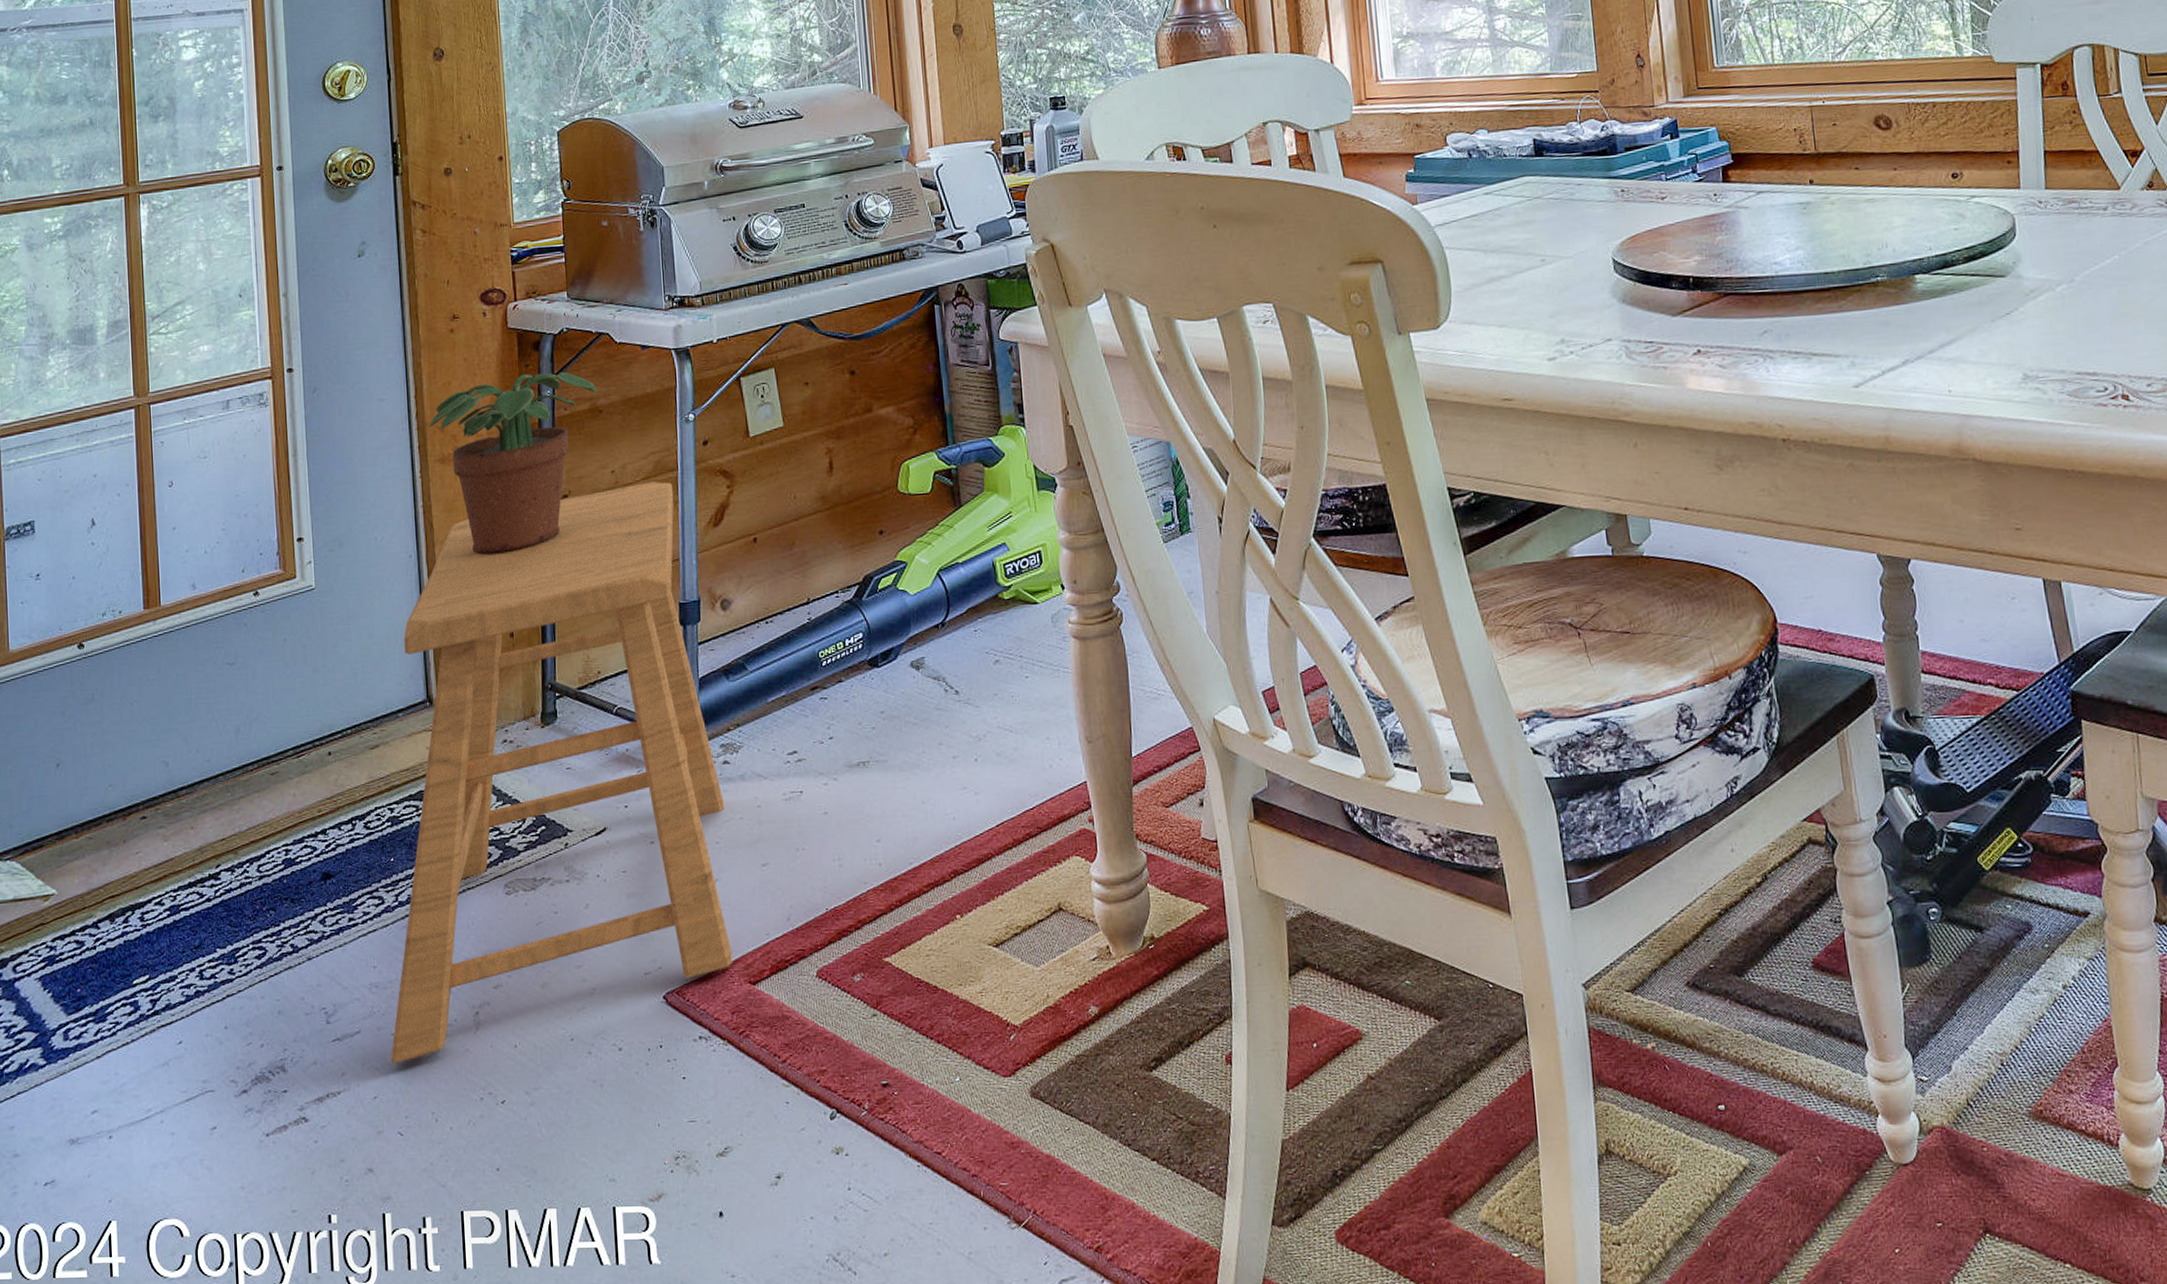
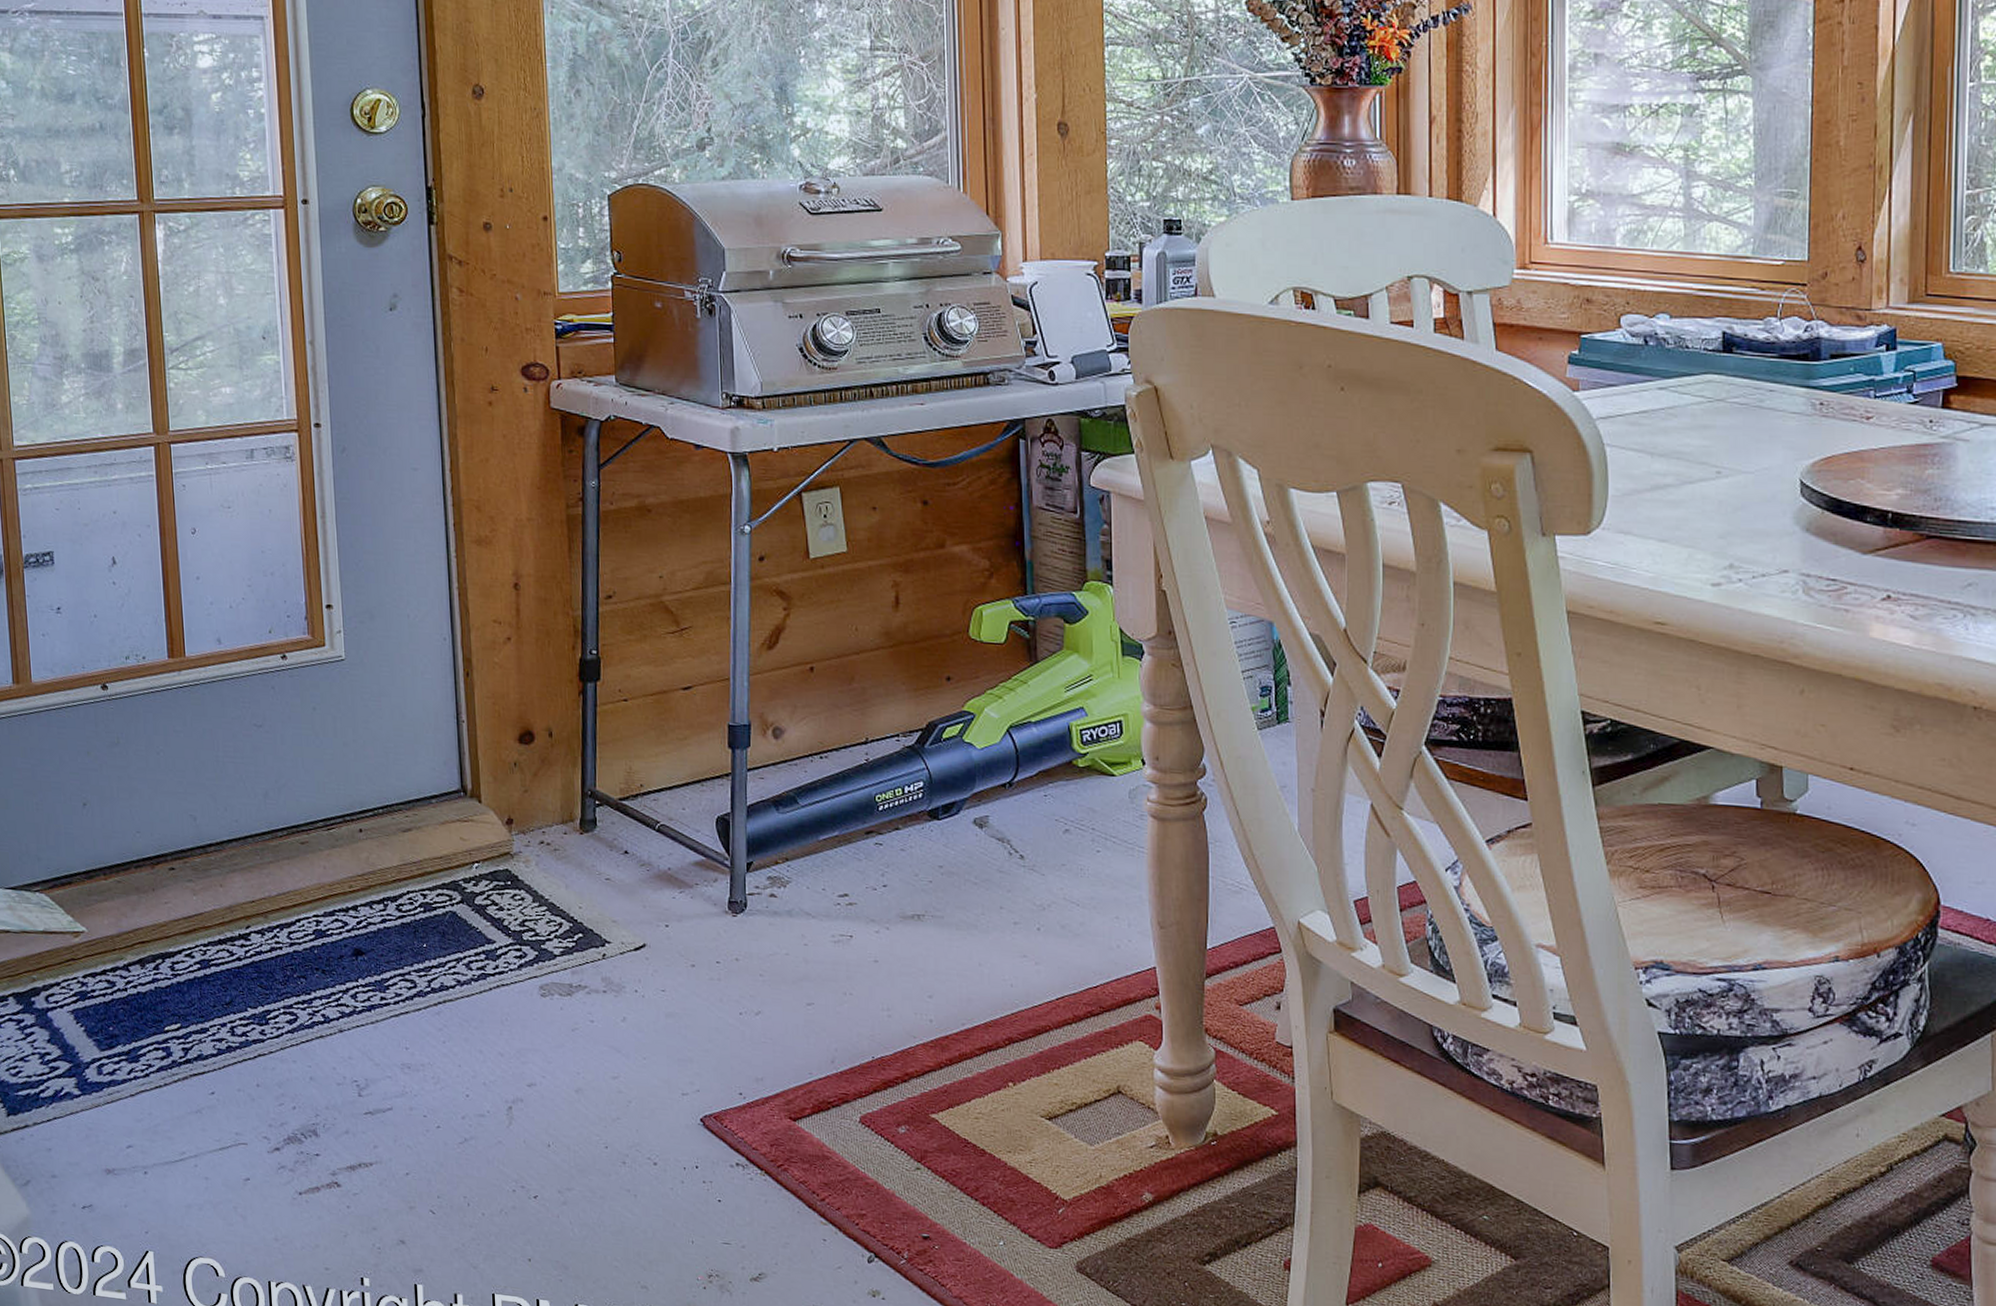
stool: present [390,482,732,1065] -> none [422,593,773,1146]
potted plant: present [428,371,598,554] -> none [464,460,646,647]

